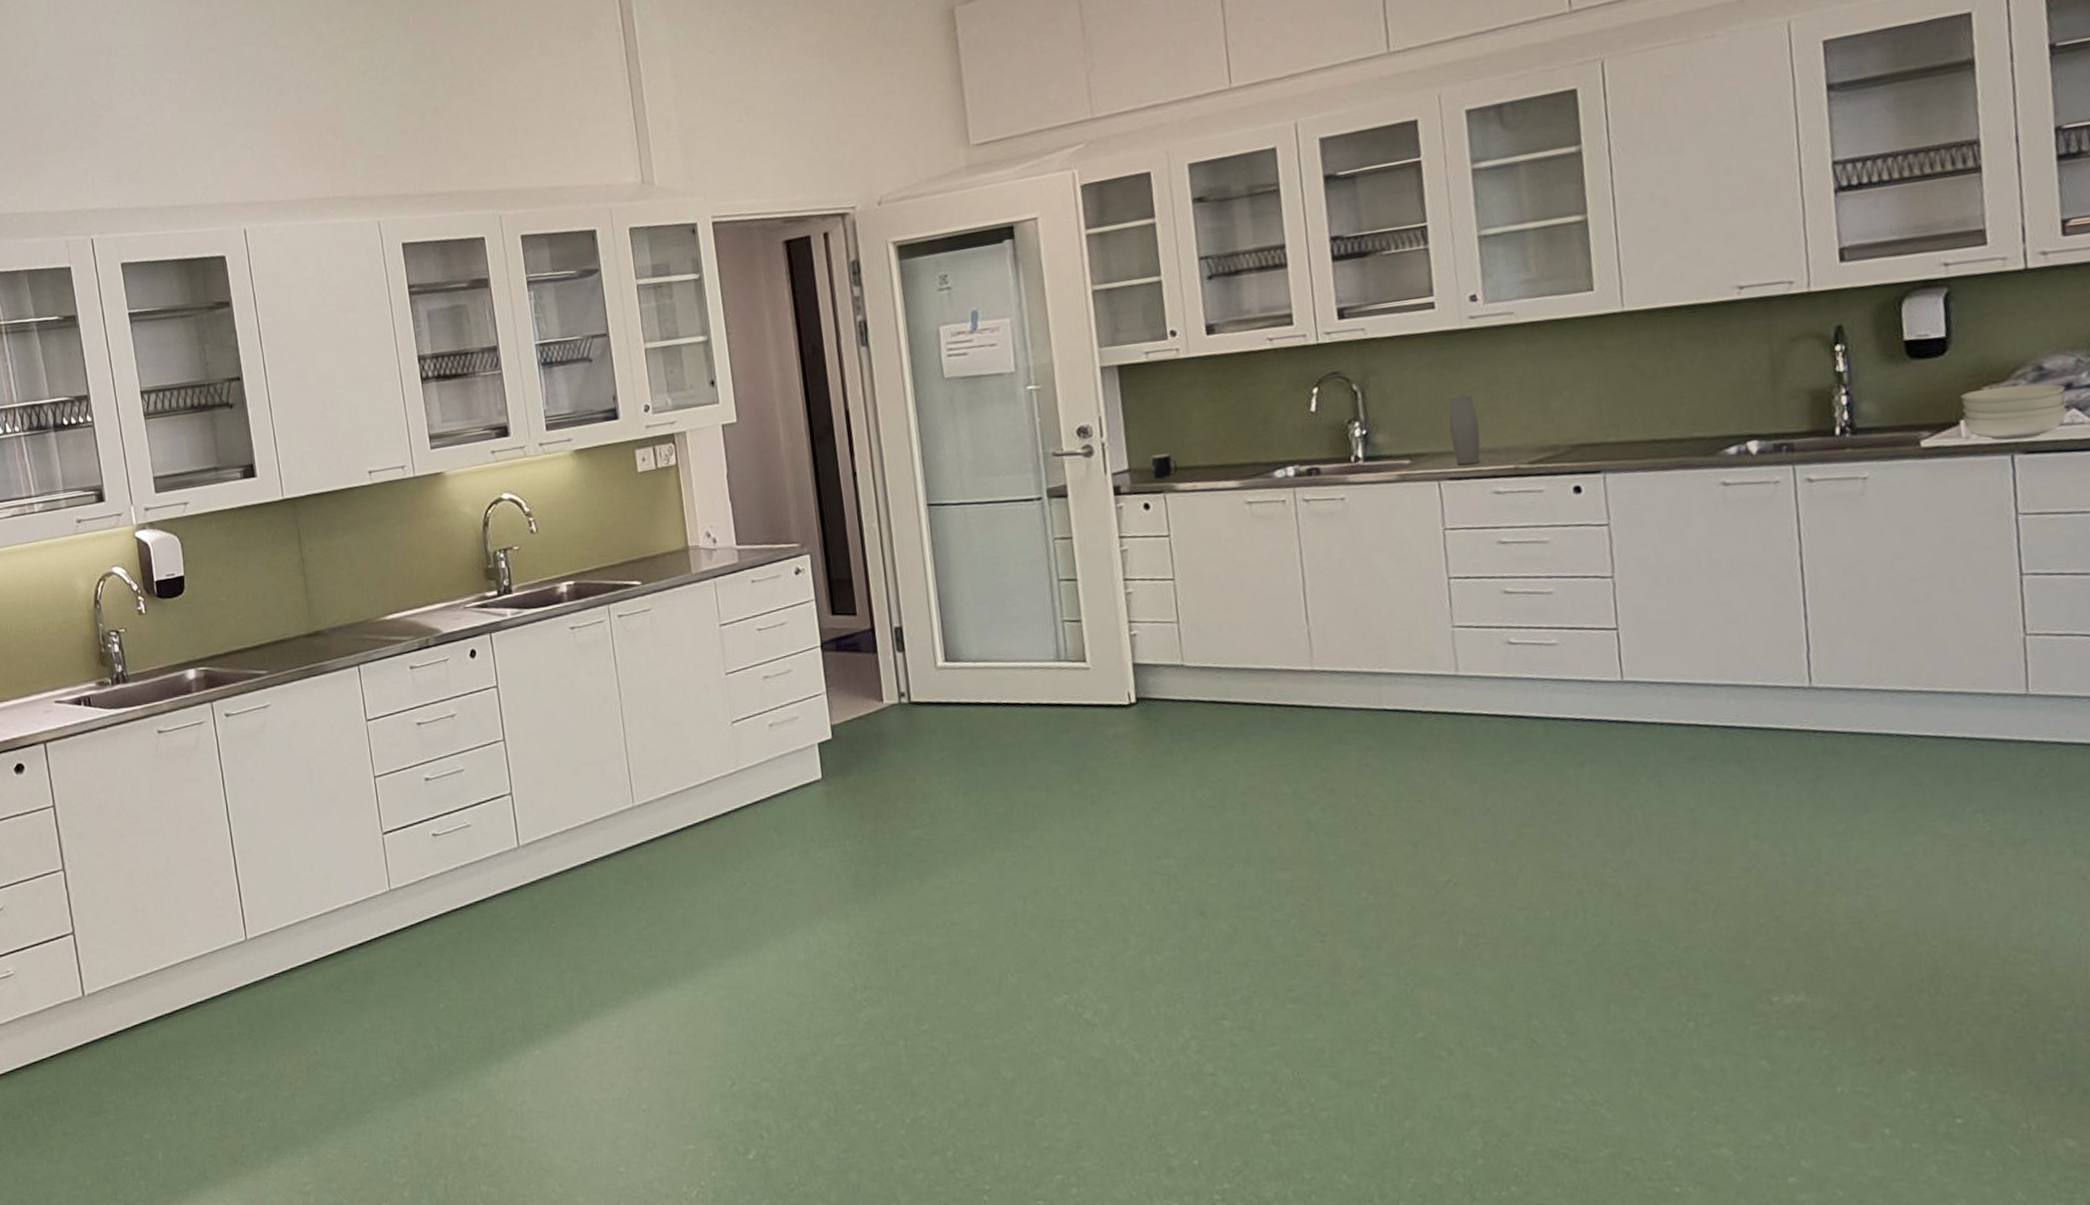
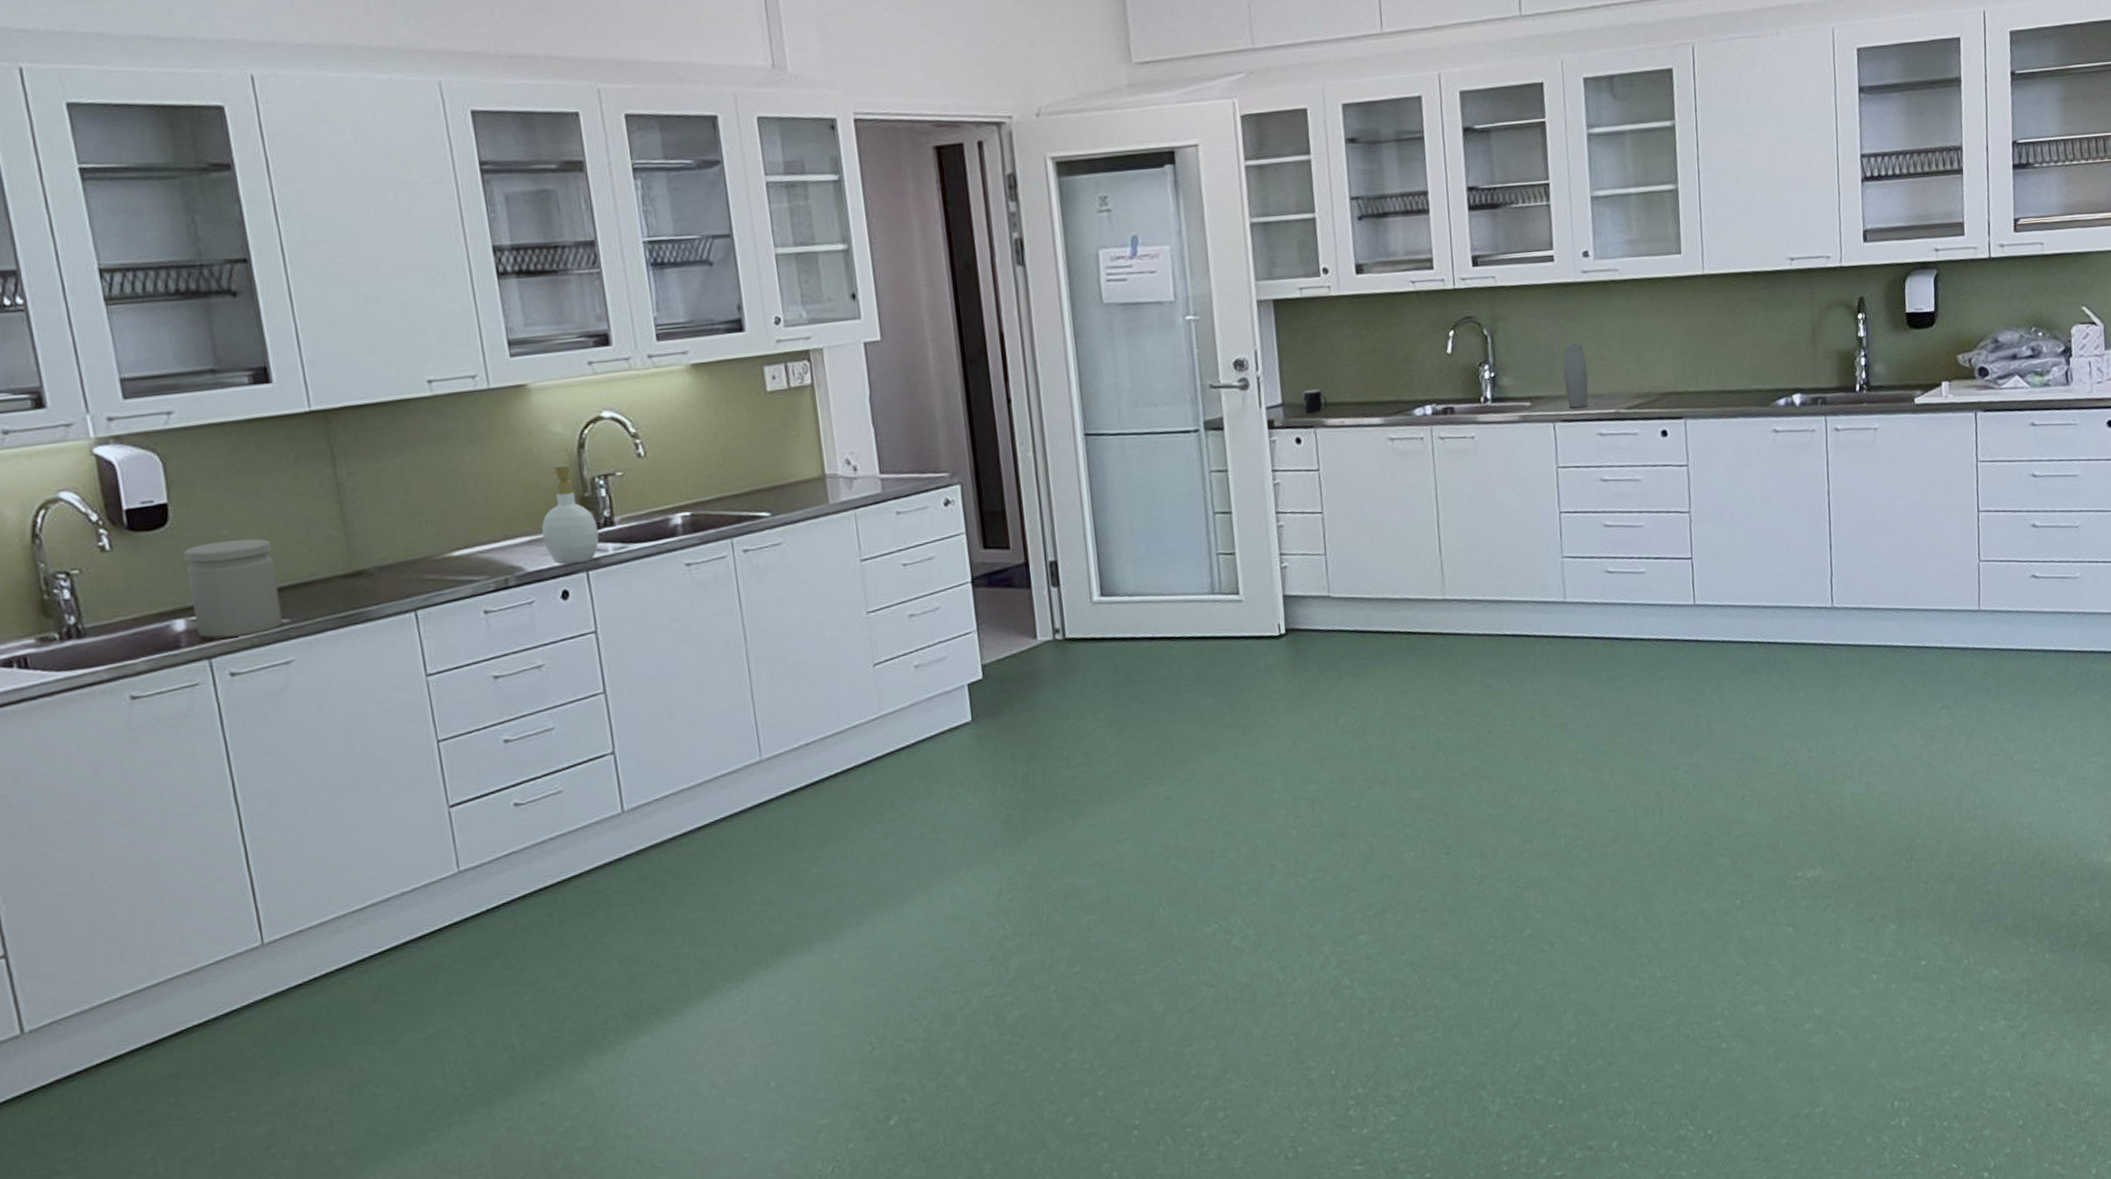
jar: none [195,604,263,686] -> present [184,538,283,639]
soap bottle: none [454,540,500,628] -> present [541,464,599,565]
bowl: present [1961,384,2068,441] -> none [1943,354,2013,400]

